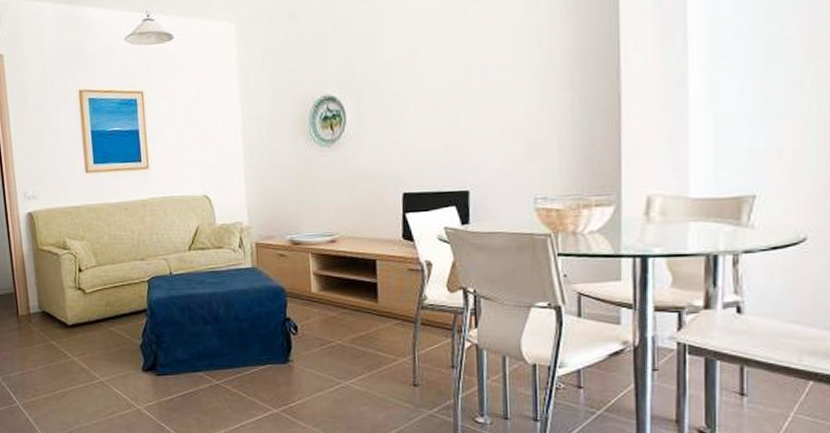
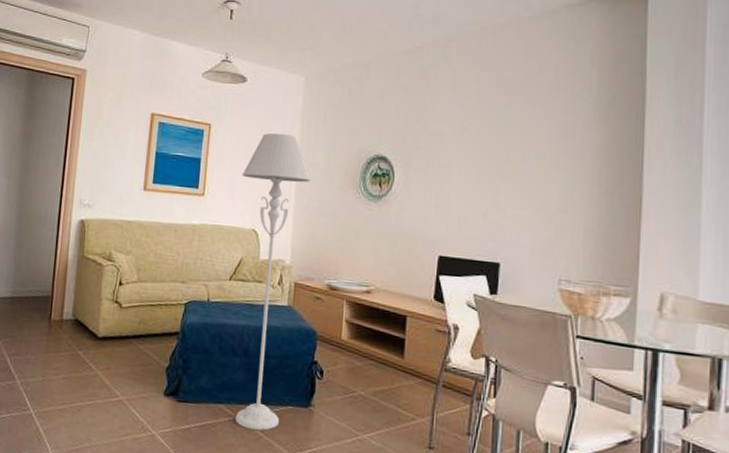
floor lamp: none [184,89,260,391] -> present [234,133,311,431]

